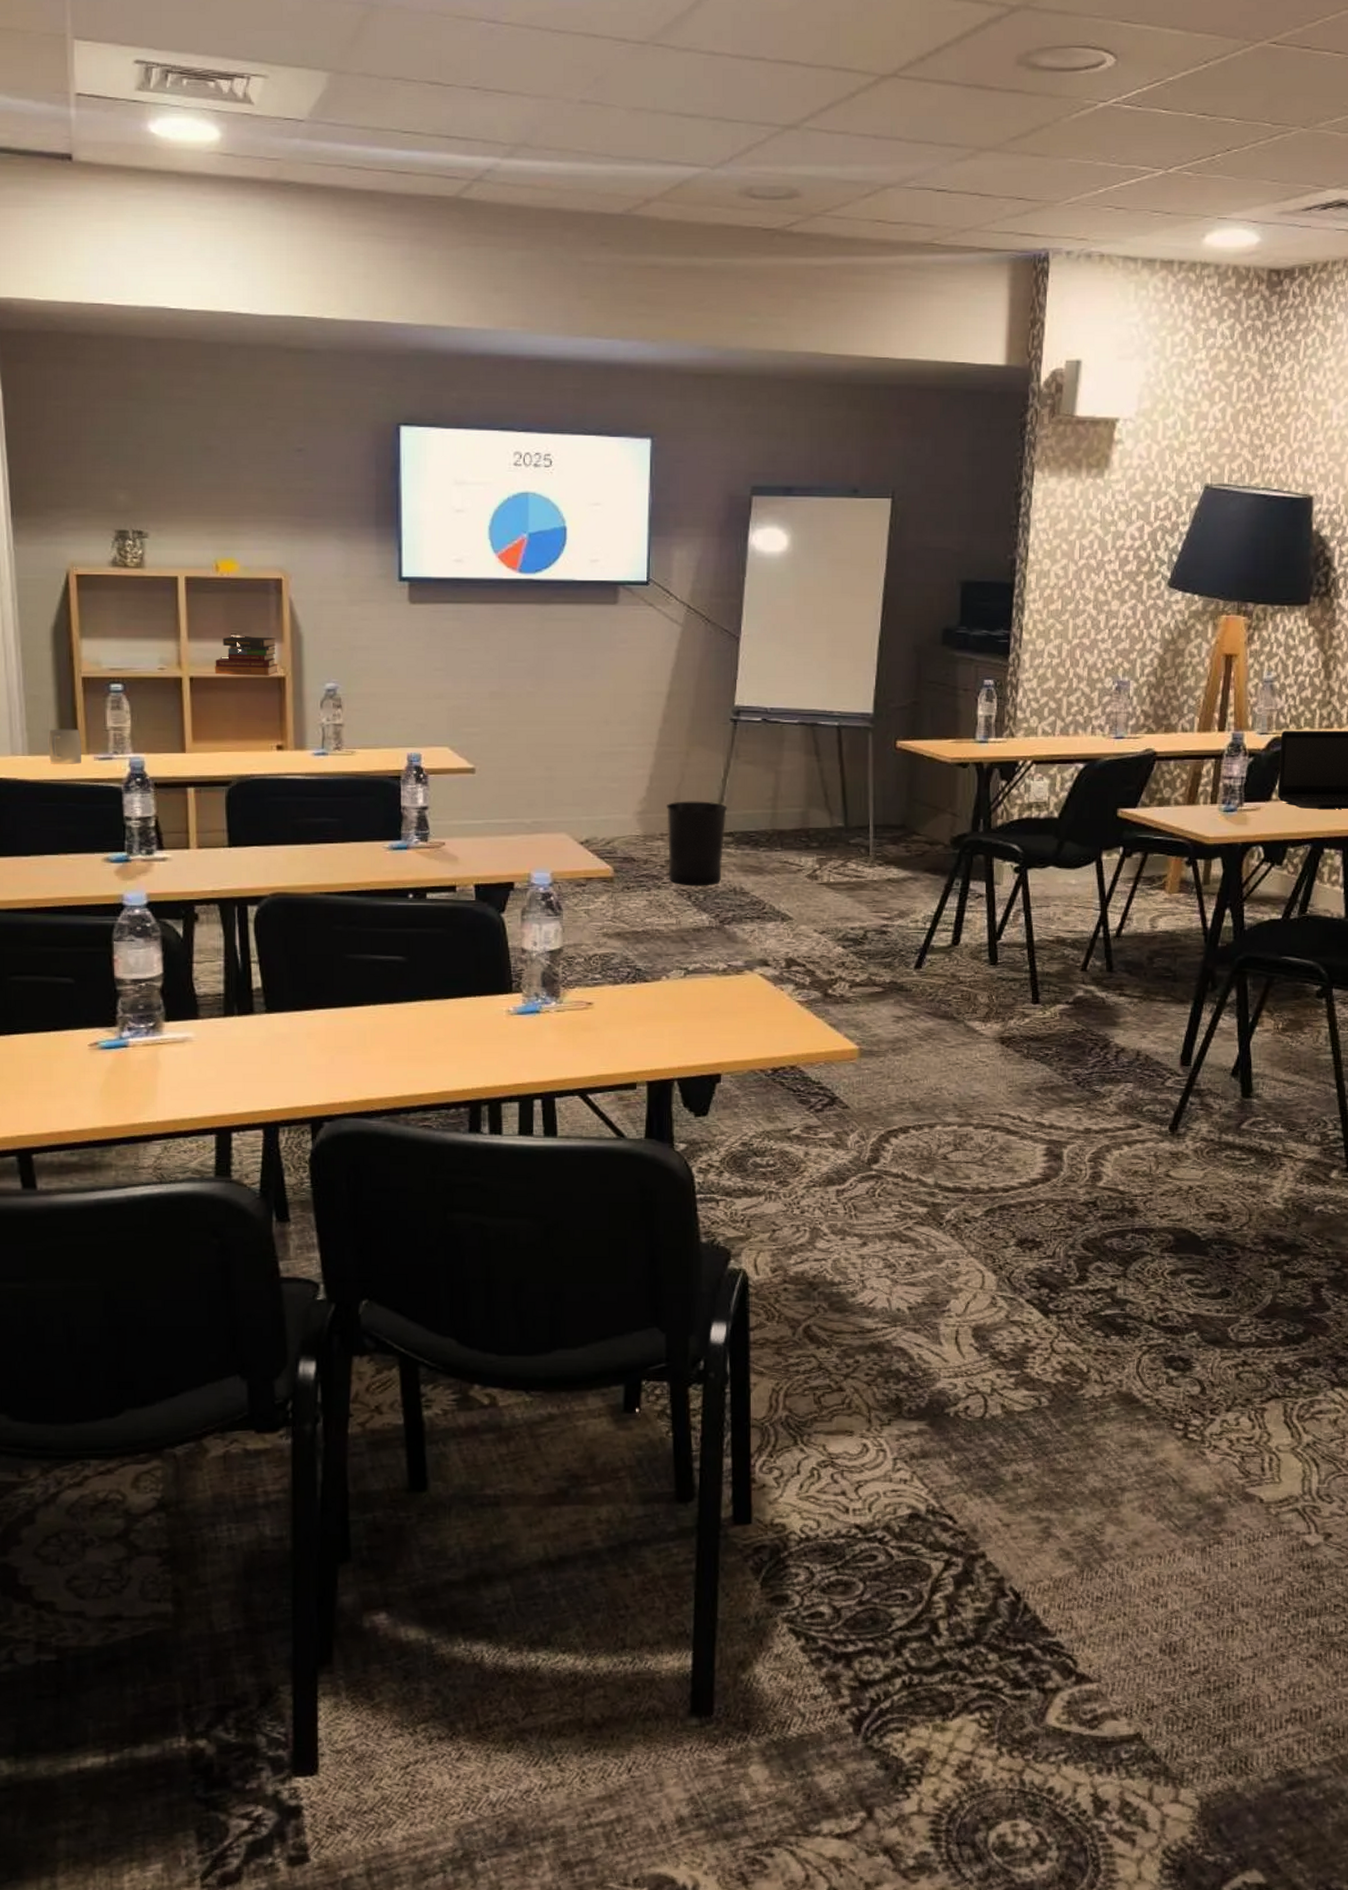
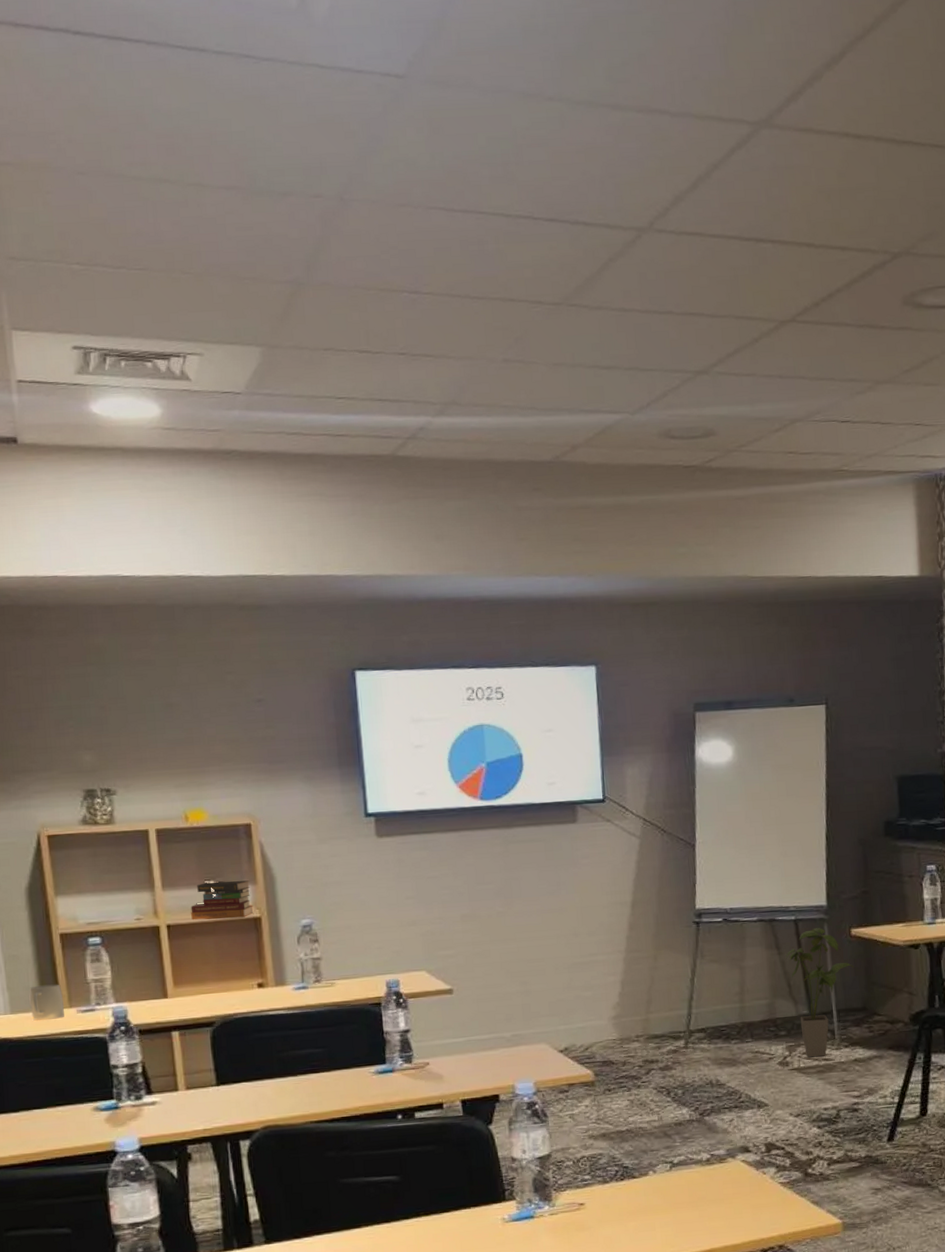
waste bin: present [666,801,728,886] -> none [639,1001,698,1083]
house plant: none [825,737,896,873] -> present [786,928,854,1058]

